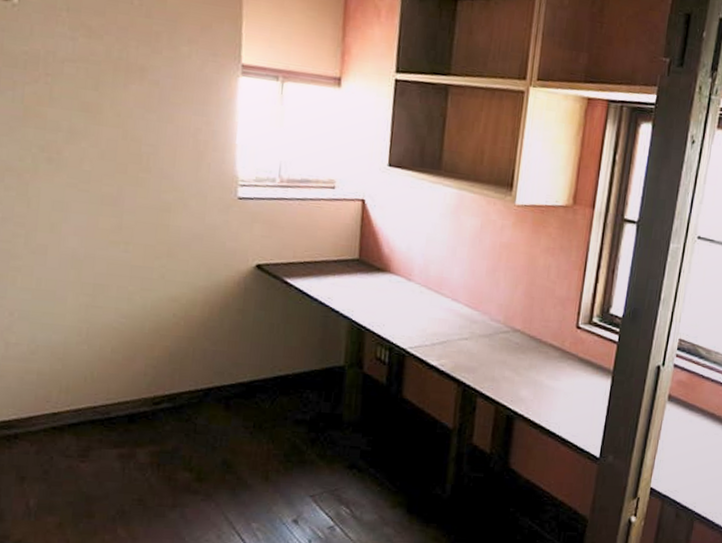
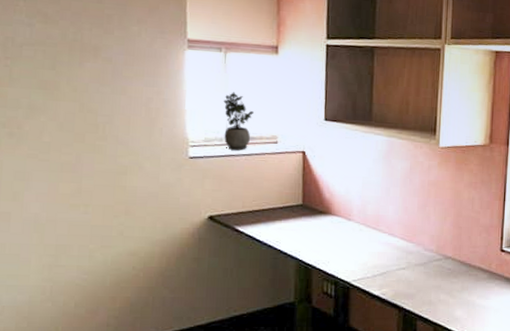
potted plant: none [276,127,311,194] -> present [223,92,254,150]

